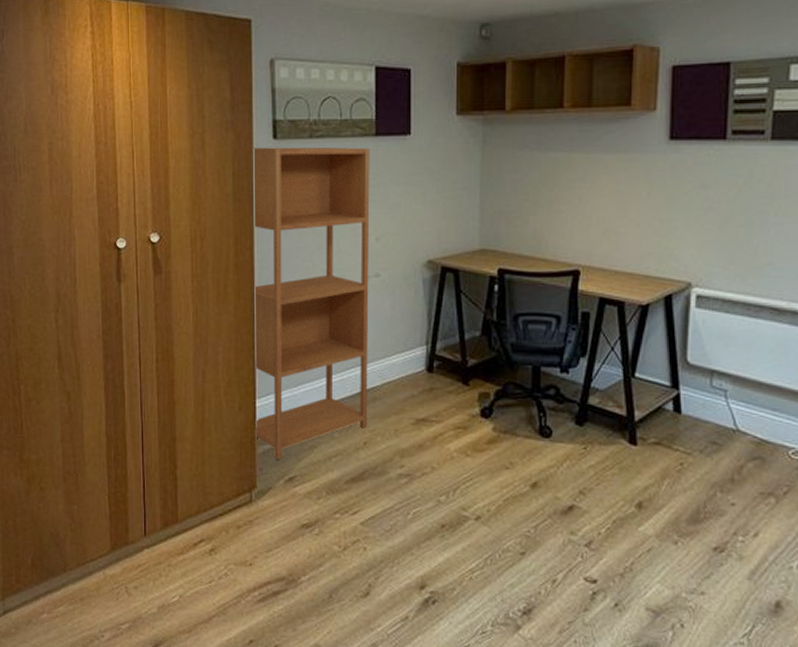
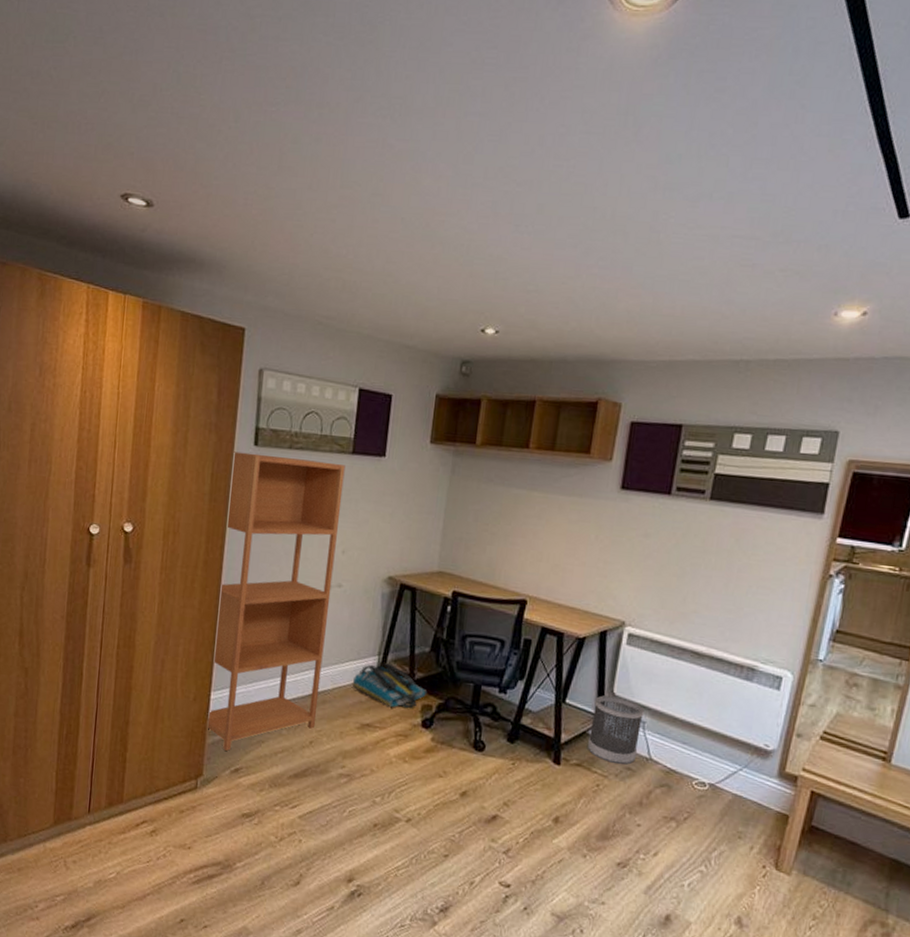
tote bag: none [401,352,482,398] -> present [352,663,426,708]
wastebasket: none [664,365,724,440] -> present [587,695,644,765]

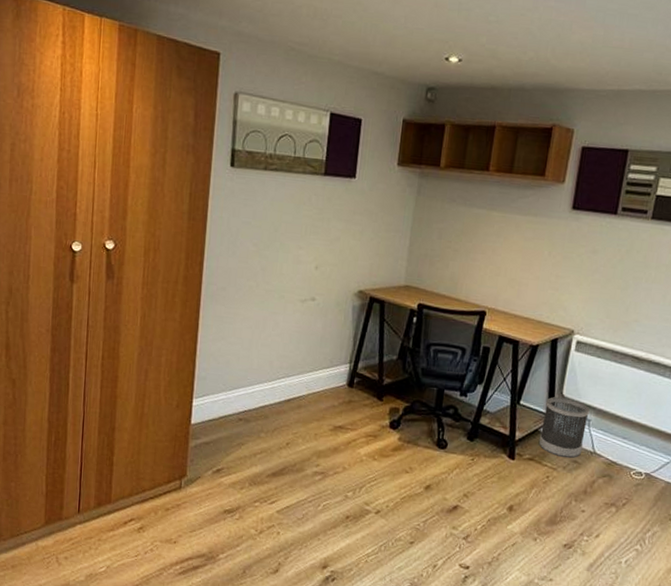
bookcase: present [206,451,345,751] -> none [188,172,318,453]
tote bag: present [352,663,426,708] -> none [325,370,394,411]

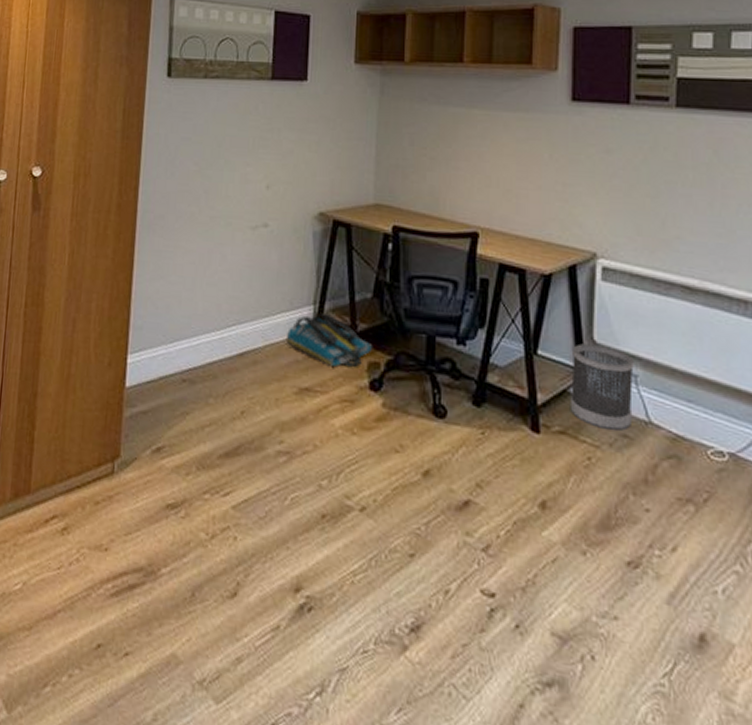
tote bag: none [325,370,394,411] -> present [286,313,372,367]

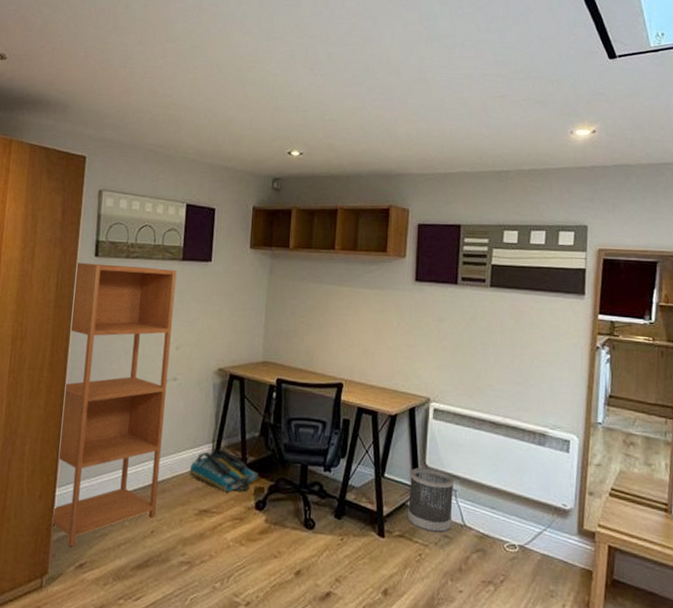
bookcase: none [122,84,265,426] -> present [51,262,177,546]

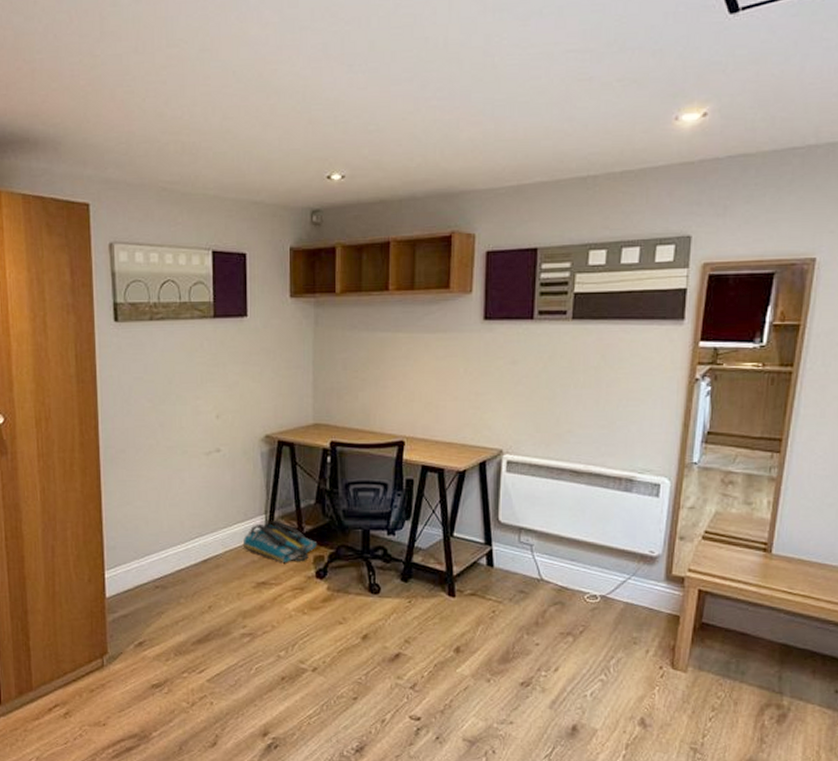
bookcase: present [51,262,177,546] -> none [94,329,212,626]
wastebasket: present [407,467,455,533] -> none [479,524,530,589]

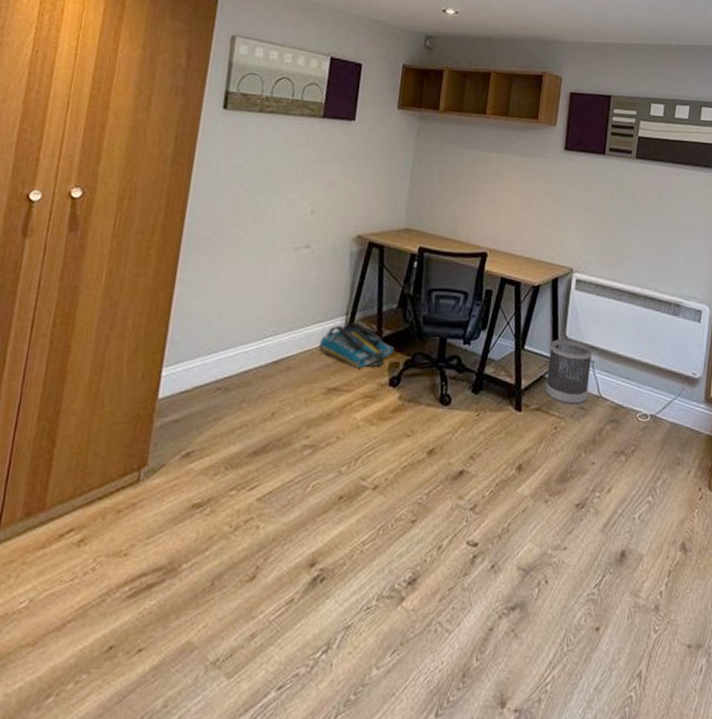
wastebasket: none [479,524,530,589] -> present [545,339,593,405]

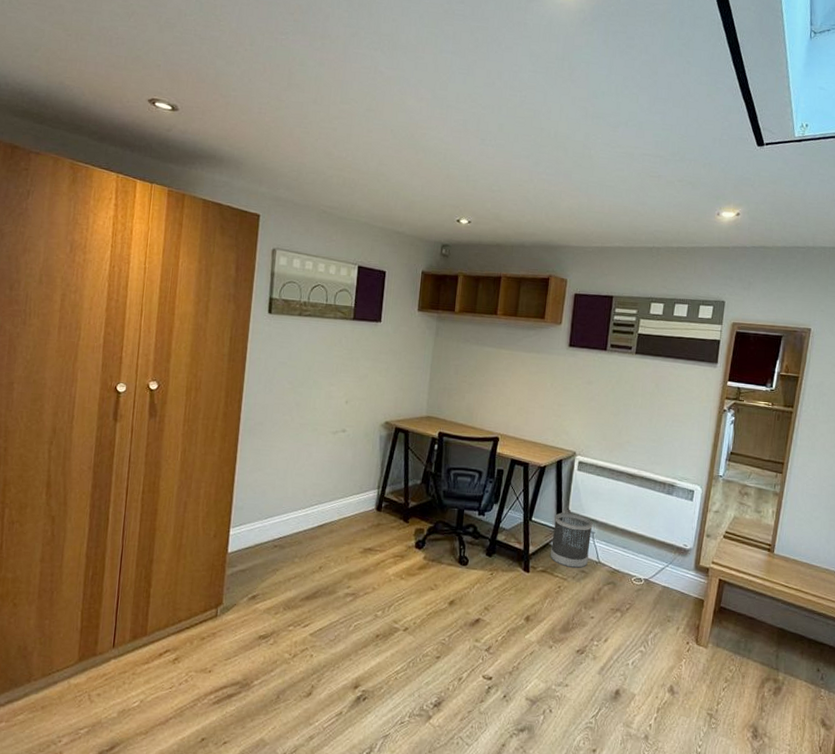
tote bag: present [318,323,394,368] -> none [355,495,419,532]

